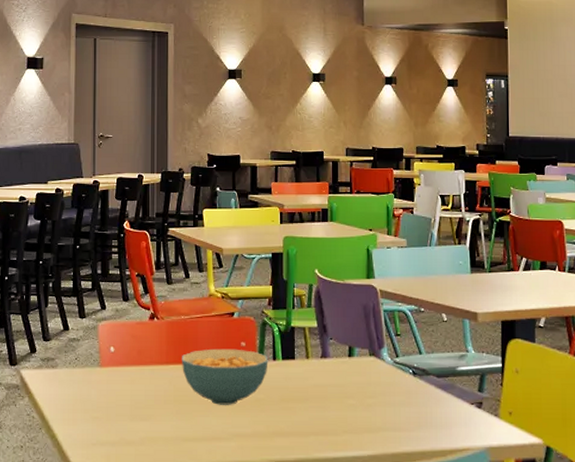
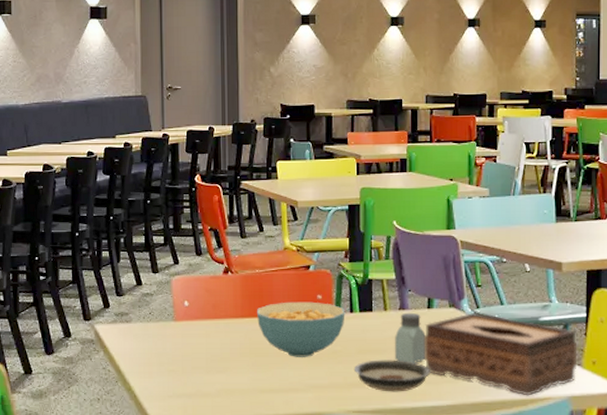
saucer: none [276,408,352,442] -> present [353,360,431,392]
saltshaker: none [317,360,347,412] -> present [395,312,426,363]
tissue box: none [345,362,494,447] -> present [423,313,578,396]

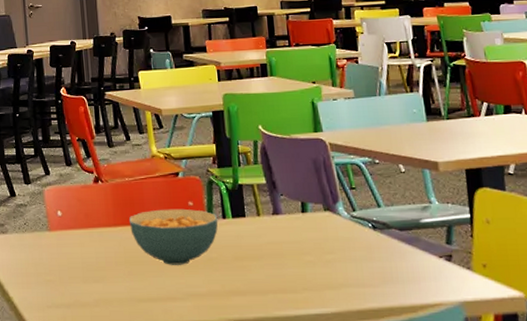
saucer: present [353,360,431,392] -> none [231,266,312,300]
saltshaker: present [395,312,426,363] -> none [271,217,304,269]
tissue box: present [423,313,578,396] -> none [300,216,467,302]

